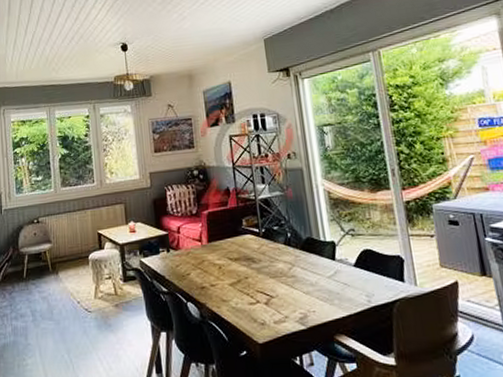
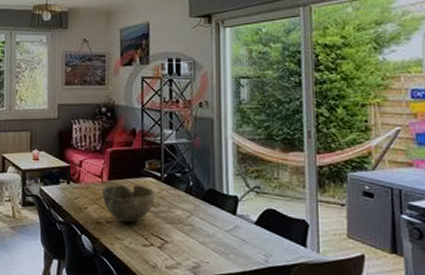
bowl: none [203,243,256,283] -> present [102,184,155,222]

